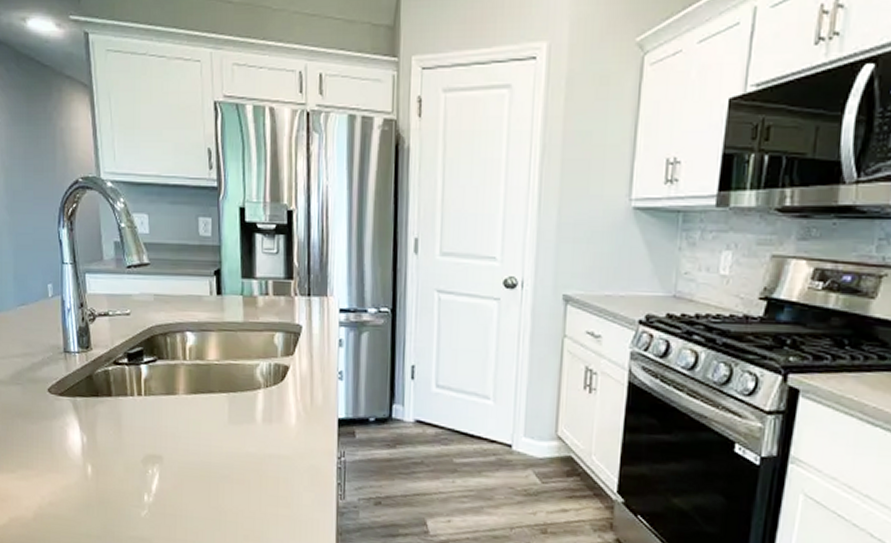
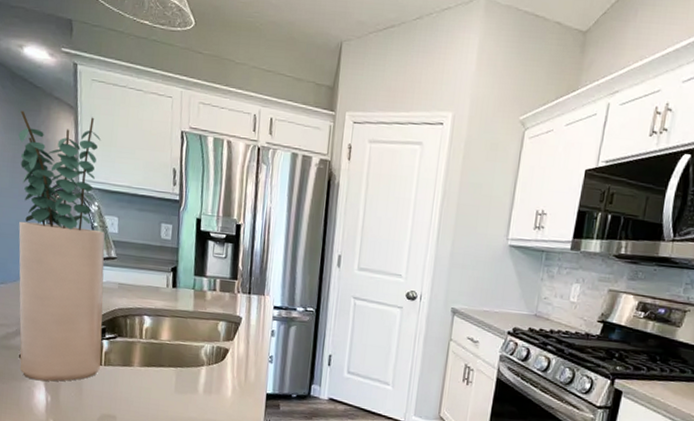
vase: none [29,95,141,419] -> present [18,110,105,382]

